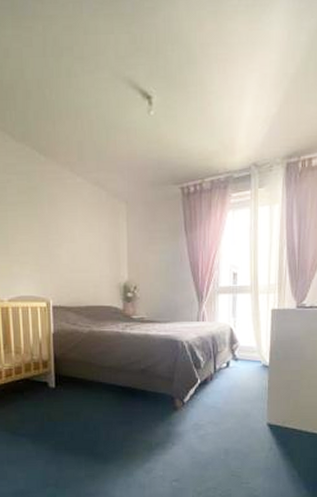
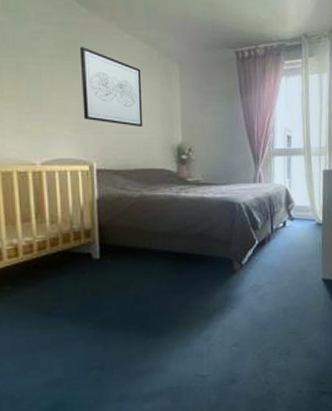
wall art: none [38,193,93,266] -> present [79,47,143,126]

